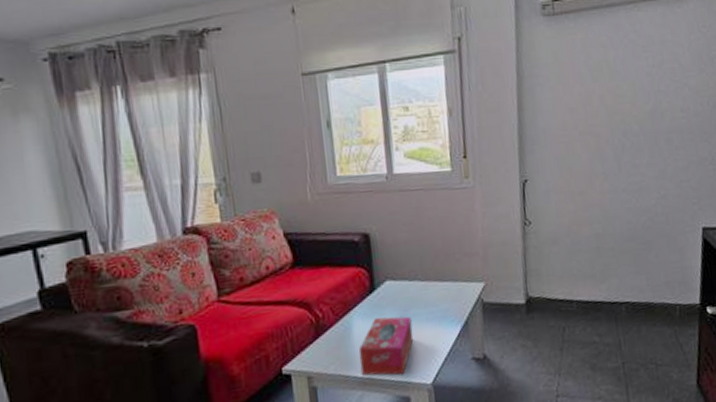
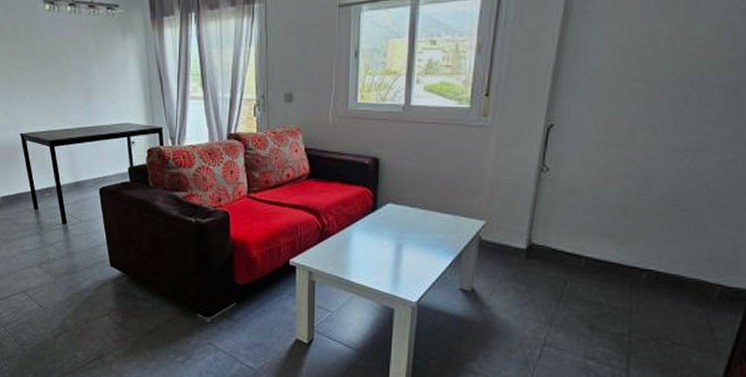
tissue box: present [358,316,414,376] -> none [353,234,407,289]

